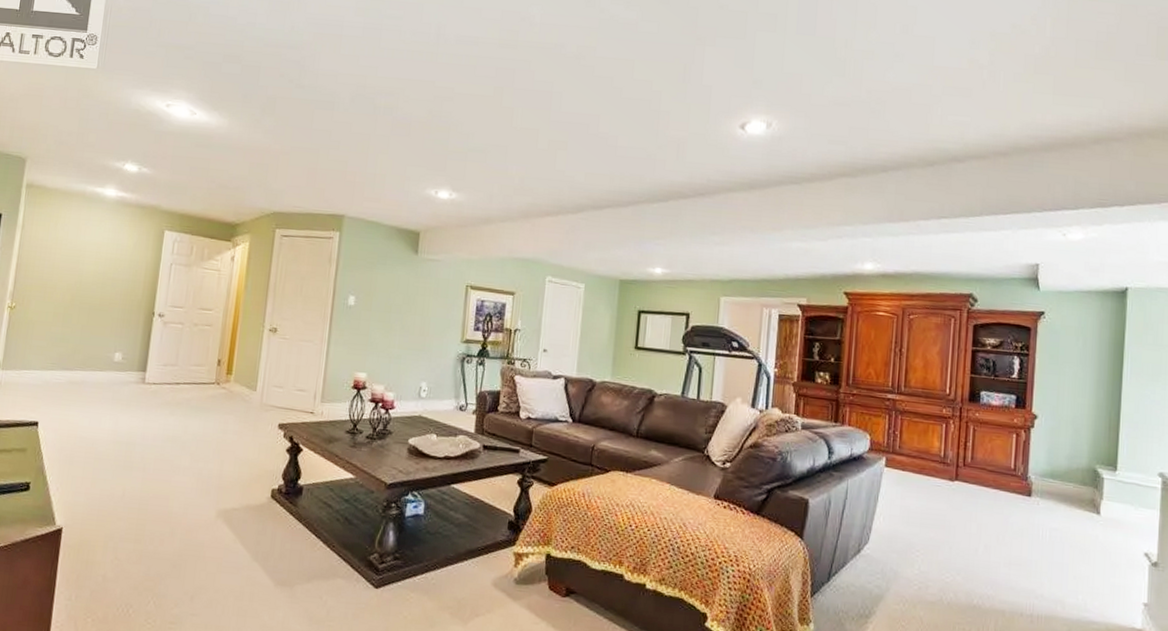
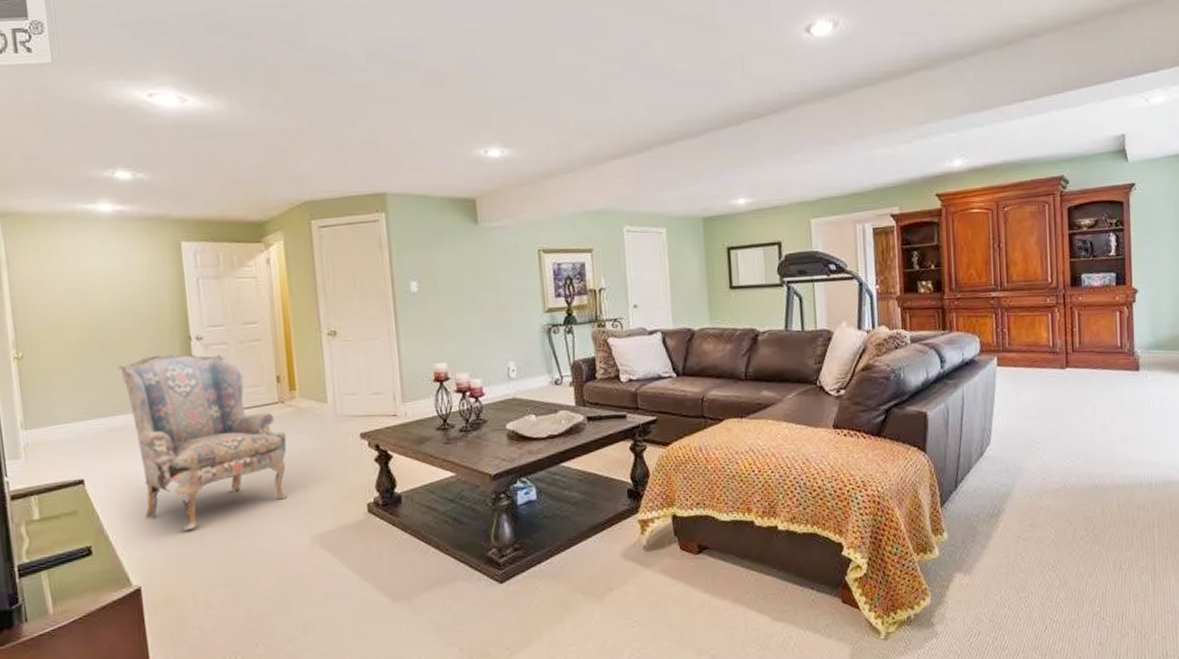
armchair: none [81,324,215,484] -> present [117,353,288,530]

